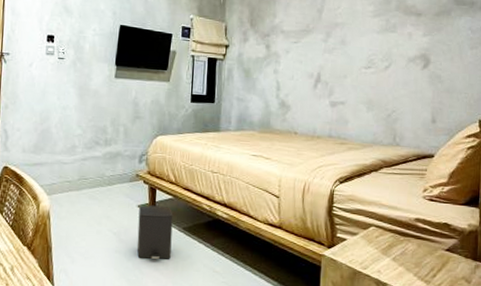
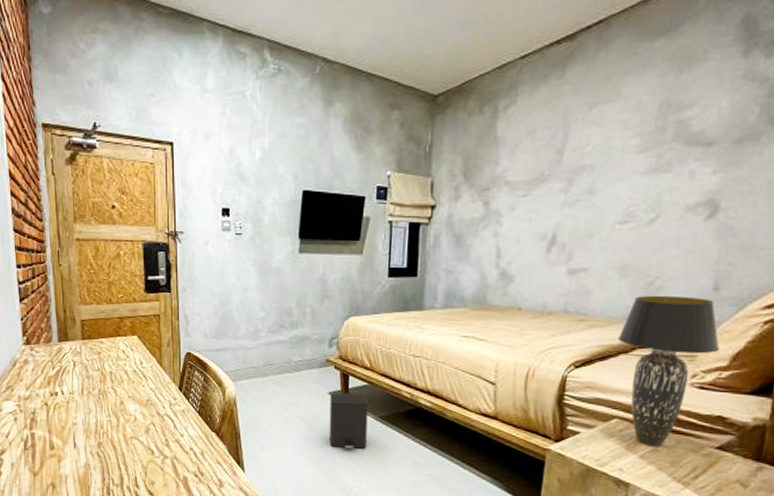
table lamp: none [370,125,441,251] -> present [618,295,721,447]

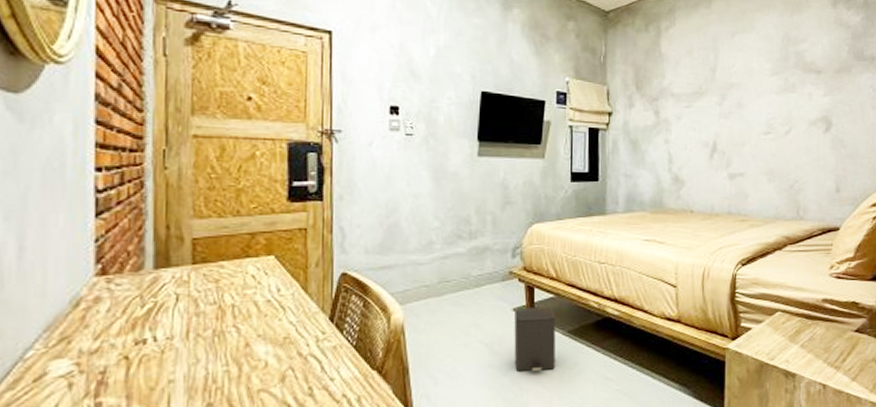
table lamp: present [618,295,721,447] -> none [773,196,847,336]

